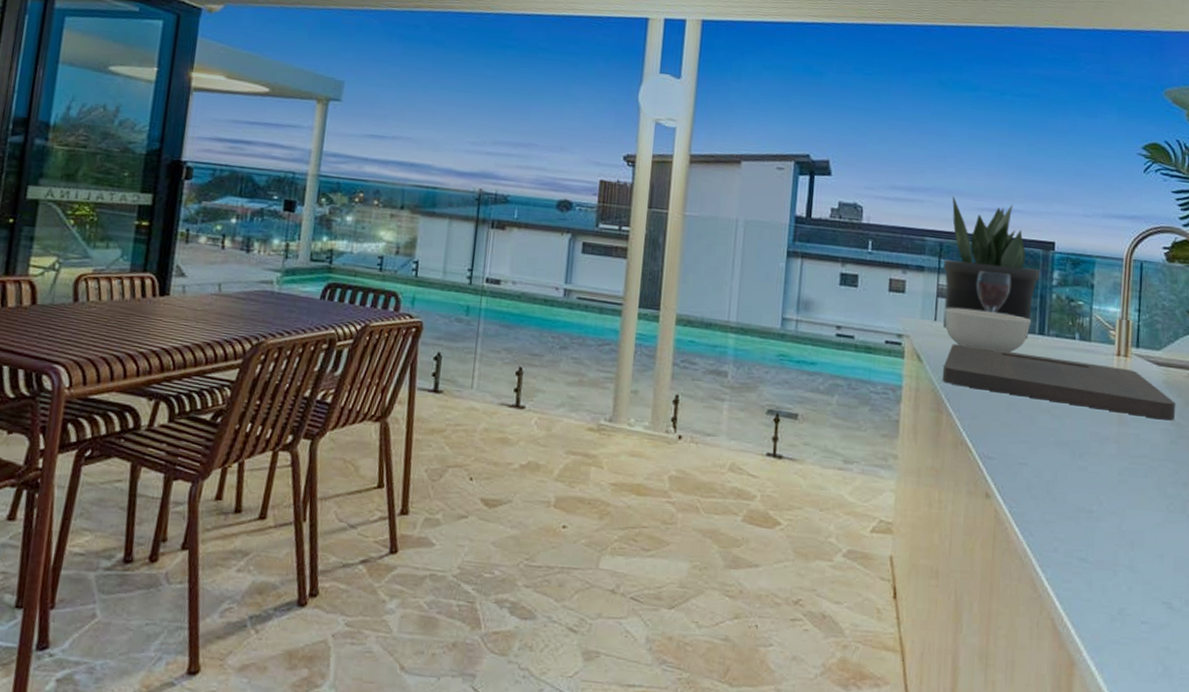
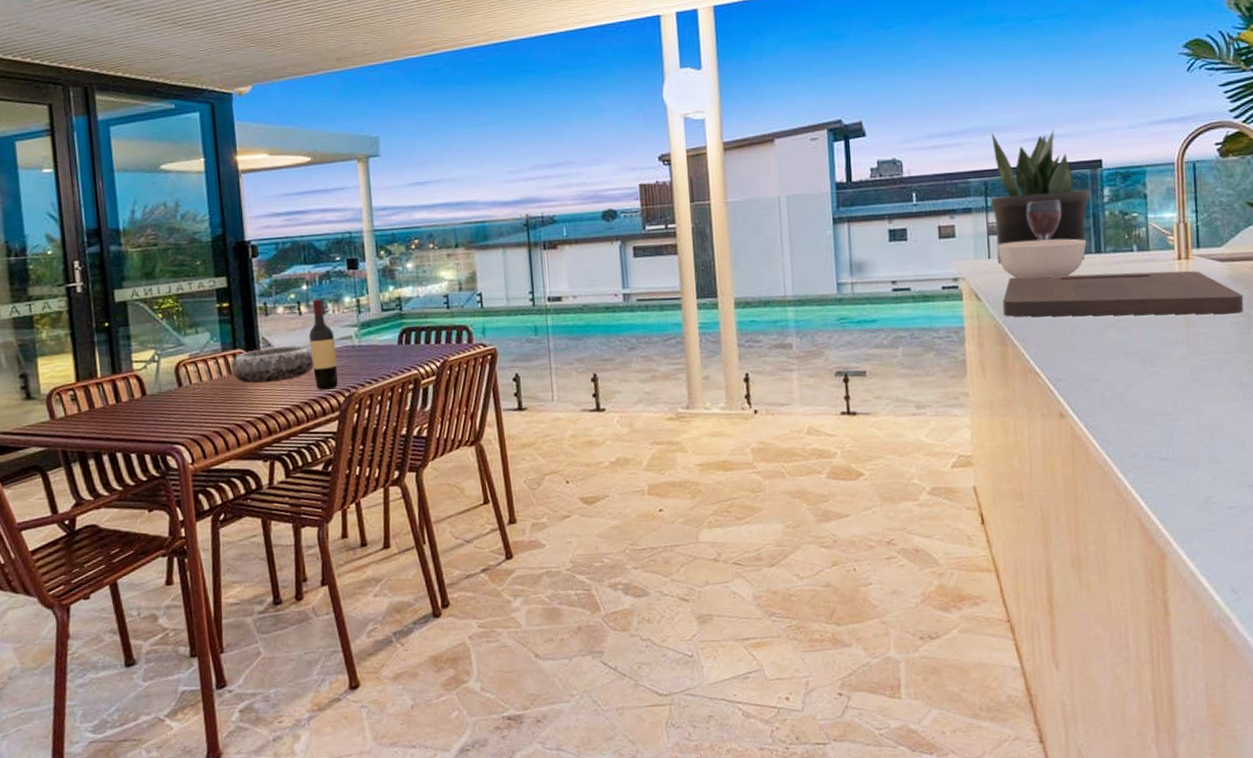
decorative bowl: none [134,277,228,316] -> present [230,345,314,383]
wine bottle: none [222,235,255,334] -> present [308,299,339,390]

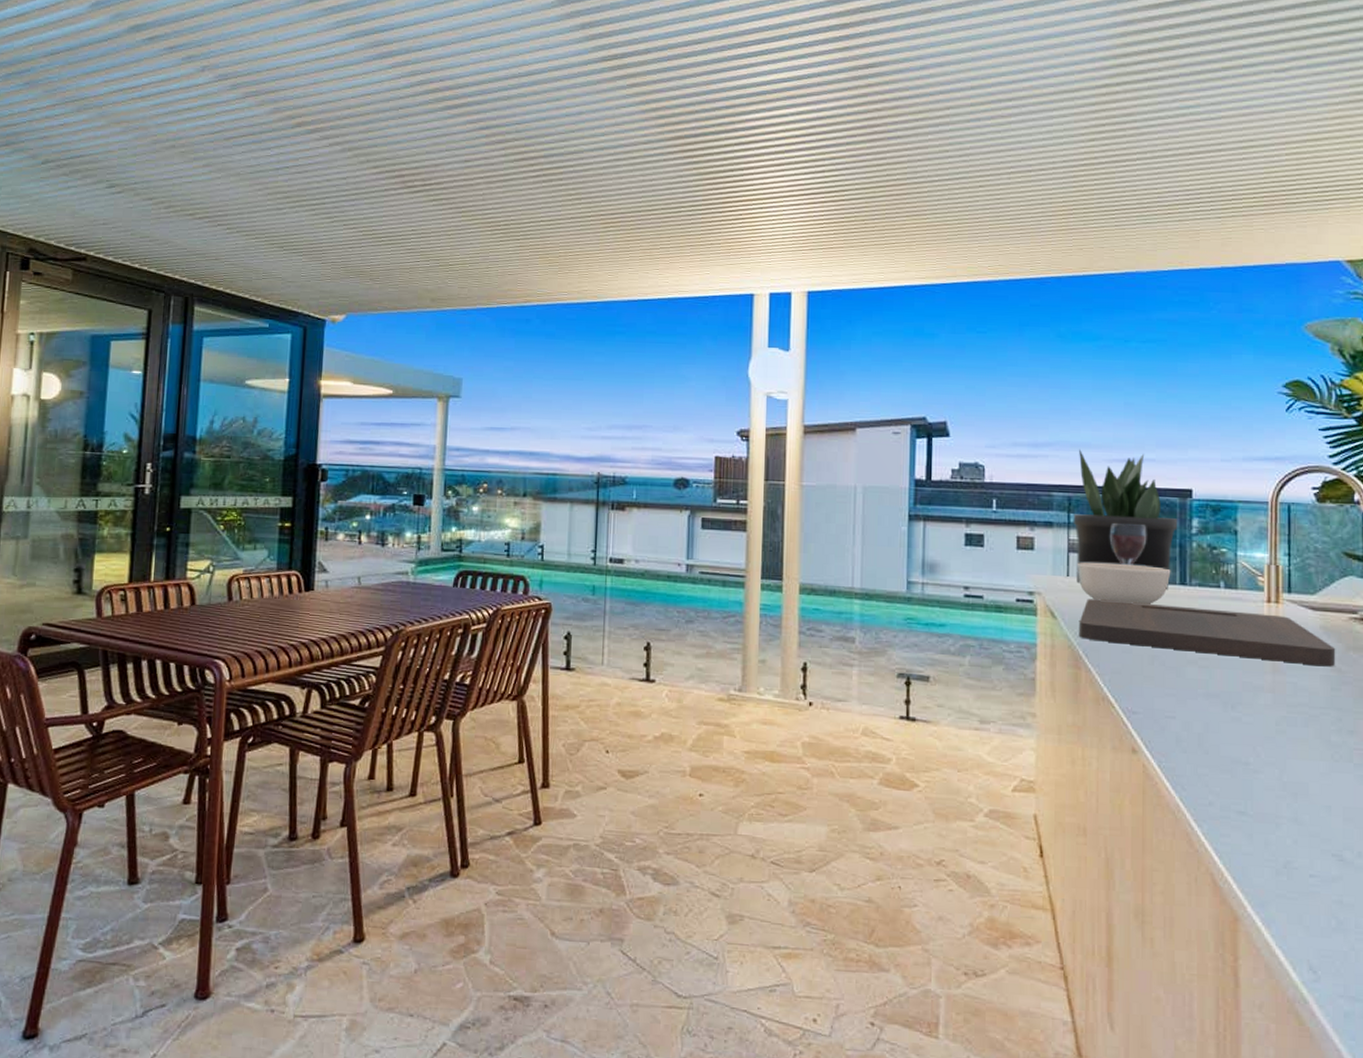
decorative bowl: present [230,345,314,383] -> none [282,573,367,608]
wine bottle: present [308,299,339,390] -> none [364,530,391,623]

